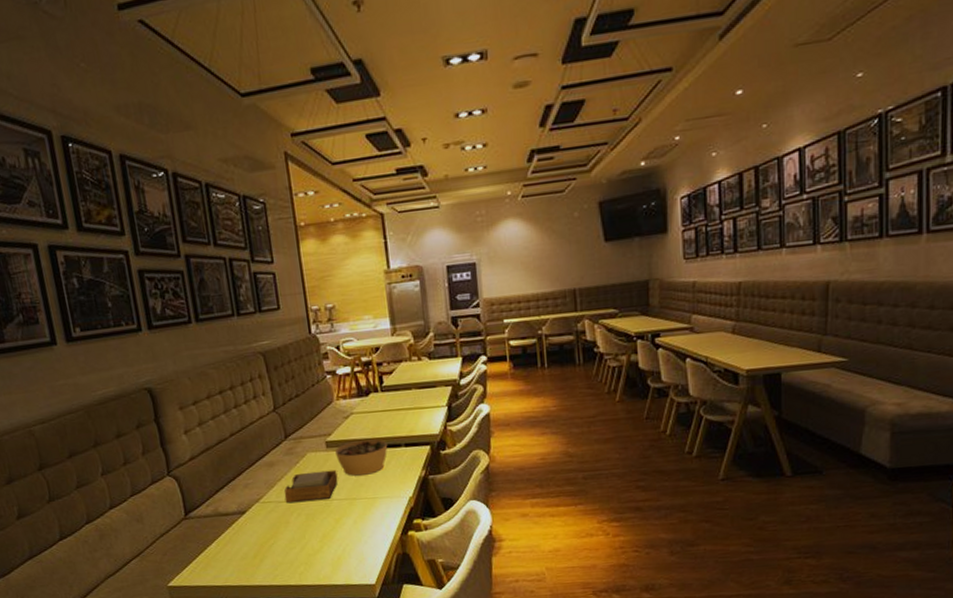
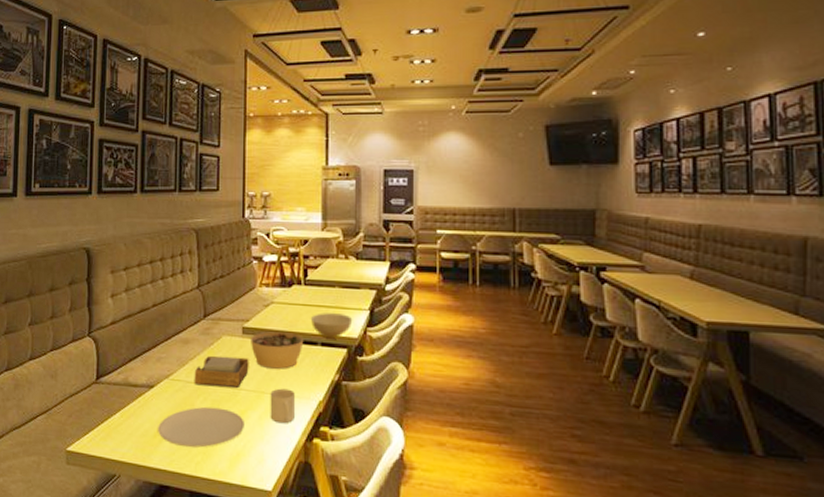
plate: none [256,519,341,562] -> present [158,406,244,448]
cup: none [362,491,389,524] -> present [270,388,296,424]
bowl: none [391,413,433,439] -> present [310,313,353,339]

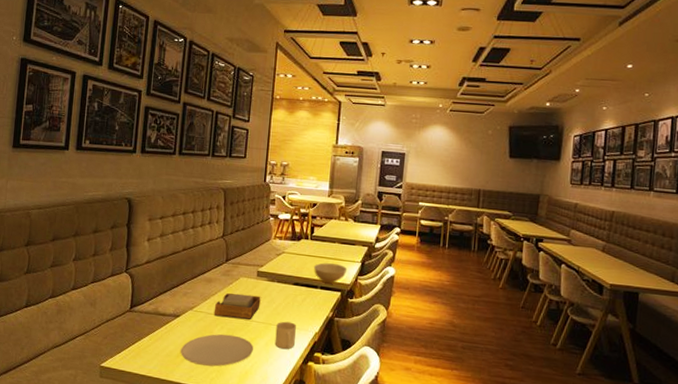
salad: present [251,331,304,369] -> none [263,275,307,306]

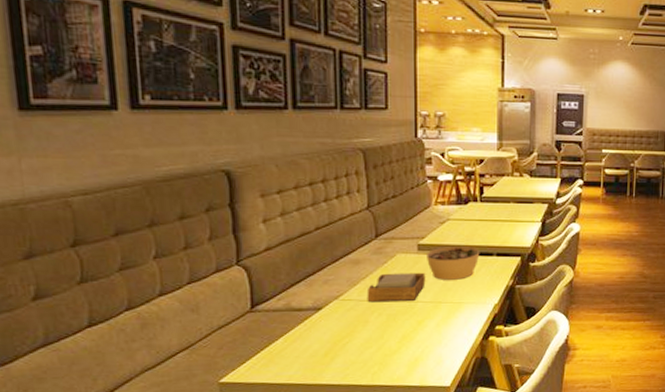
plate: present [181,333,253,367] -> none [329,320,422,361]
salad: none [263,275,307,306] -> present [427,246,480,280]
cup: present [274,321,296,350] -> none [447,297,473,328]
bowl: present [313,262,348,284] -> none [486,226,526,249]

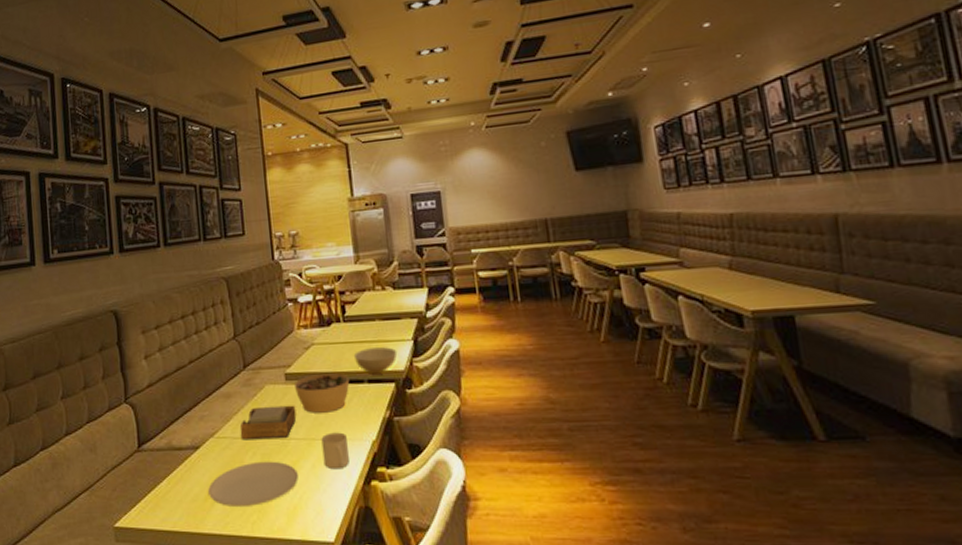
plate: none [329,320,422,361] -> present [208,461,298,508]
cup: none [447,297,473,328] -> present [321,432,350,470]
bowl: none [486,226,526,249] -> present [353,347,398,374]

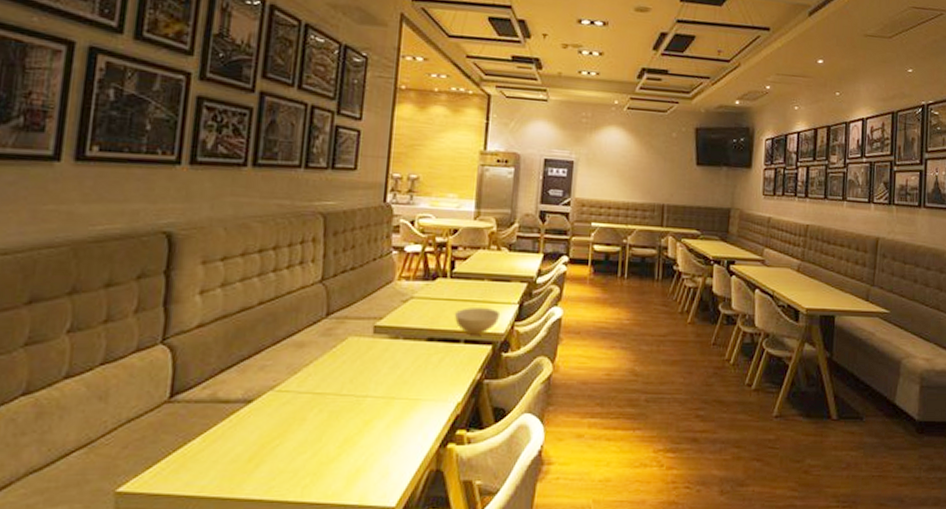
plate: present [208,461,298,508] -> none [254,419,368,470]
napkin holder: present [239,405,297,439] -> none [307,359,380,395]
salad: present [295,373,350,413] -> none [382,330,445,371]
cup: present [321,432,350,470] -> none [399,392,431,431]

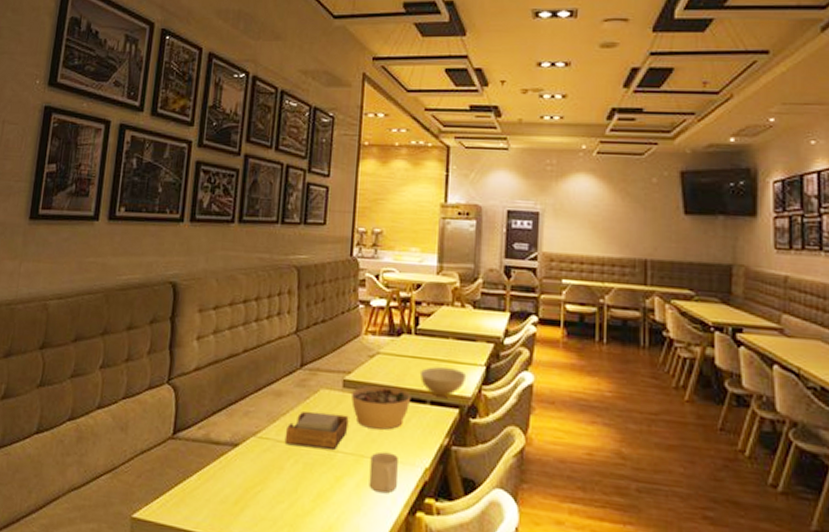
napkin holder: none [307,359,380,395] -> present [284,411,349,449]
salad: none [382,330,445,371] -> present [351,386,412,430]
cup: none [399,392,431,431] -> present [369,451,398,494]

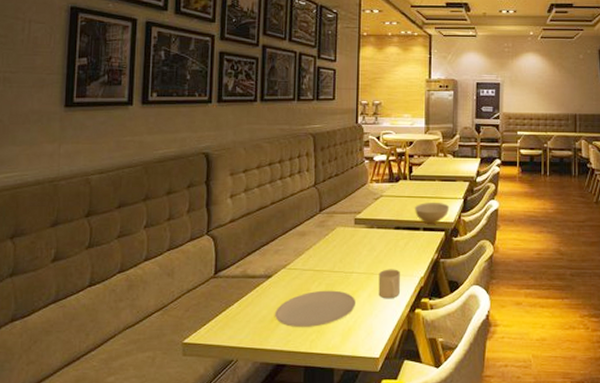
plate: none [240,470,339,519] -> present [275,290,355,328]
napkin holder: present [284,411,349,449] -> none [309,245,361,271]
salad: present [351,386,412,430] -> none [362,221,409,252]

